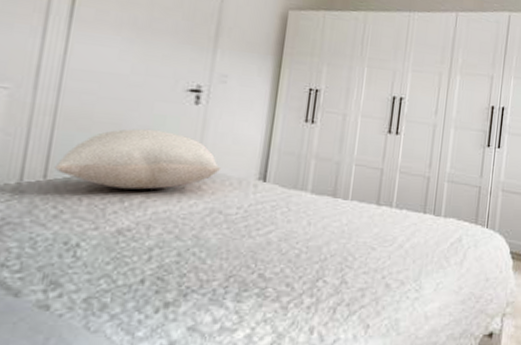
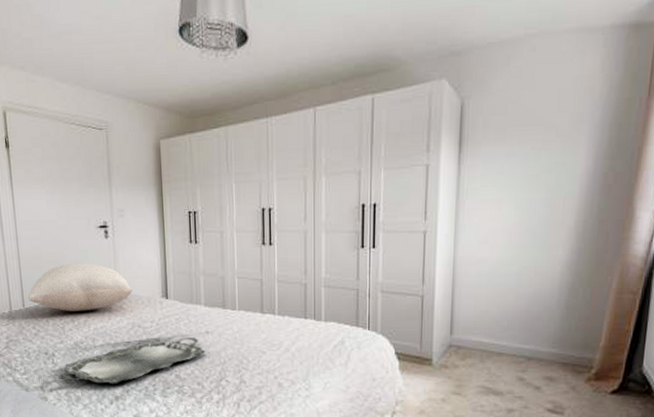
serving tray: none [78,228,304,285] -> present [58,337,206,384]

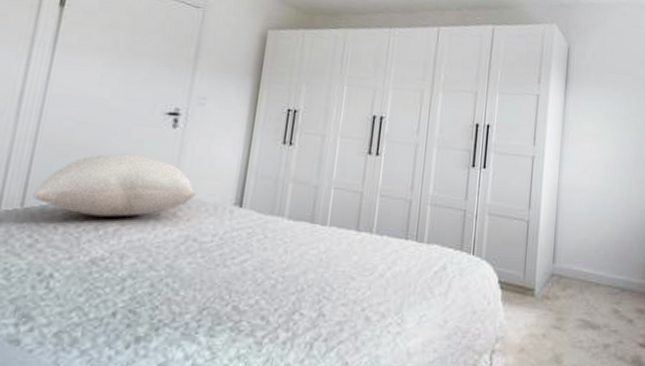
serving tray: present [58,337,206,384] -> none [49,257,280,319]

